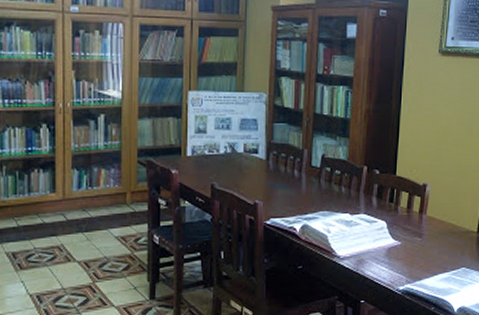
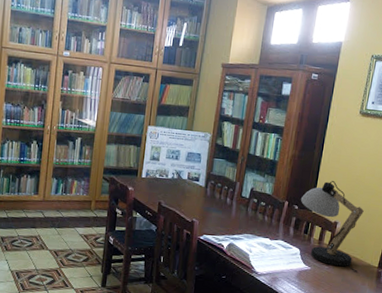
desk lamp: none [381,136,455,242] -> present [300,181,364,273]

